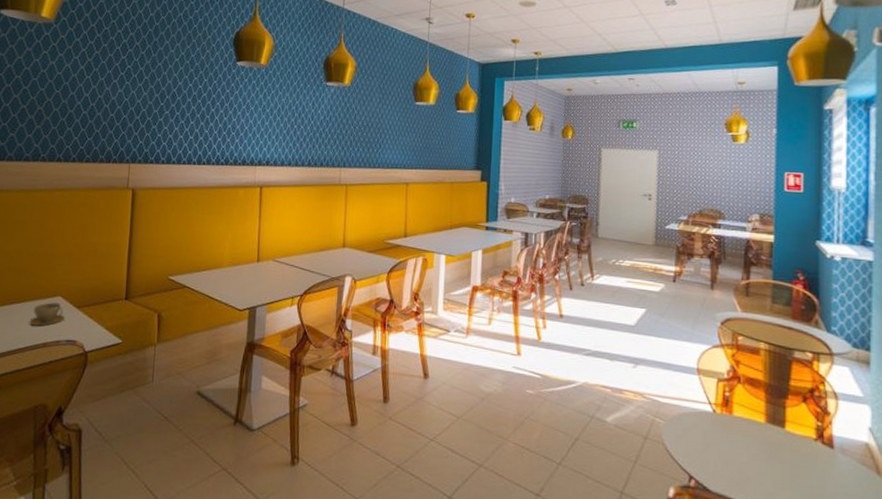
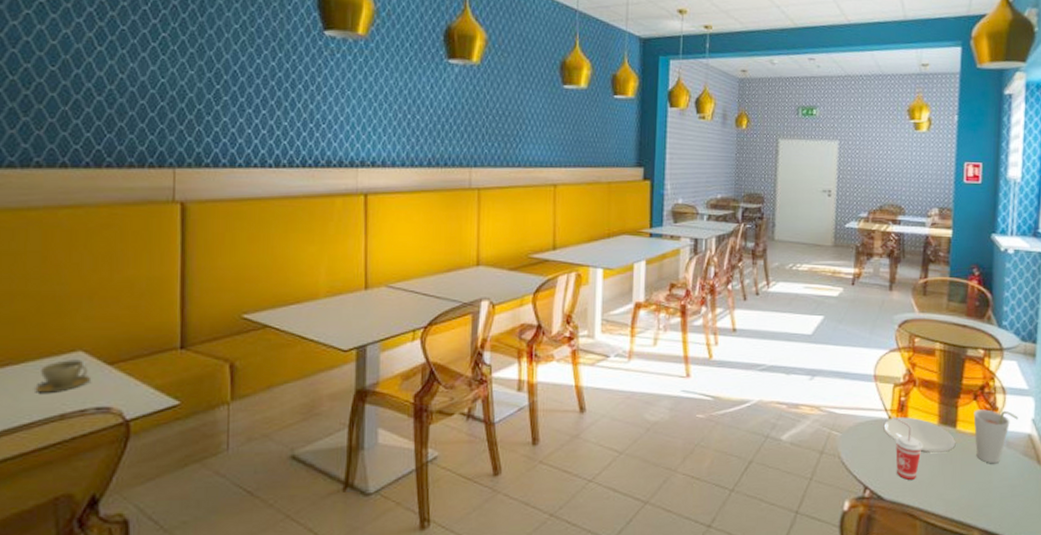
saucer: none [708,411,785,452] -> present [883,417,956,453]
beverage cup: none [717,410,749,475] -> present [892,416,923,480]
cup: none [803,412,853,470] -> present [973,409,1018,464]

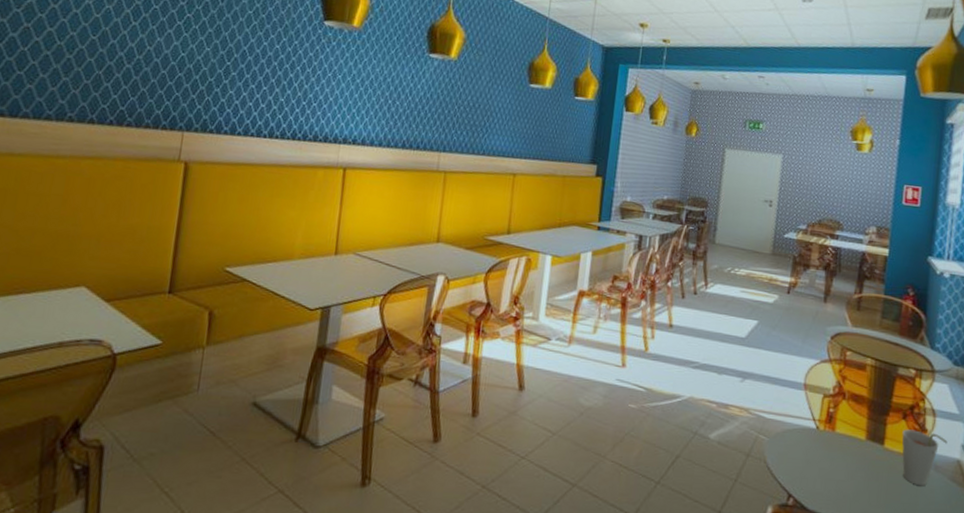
teacup: present [35,359,90,393] -> none [41,293,89,322]
saucer: present [883,417,956,453] -> none [810,428,883,469]
beverage cup: present [892,416,923,480] -> none [820,426,849,493]

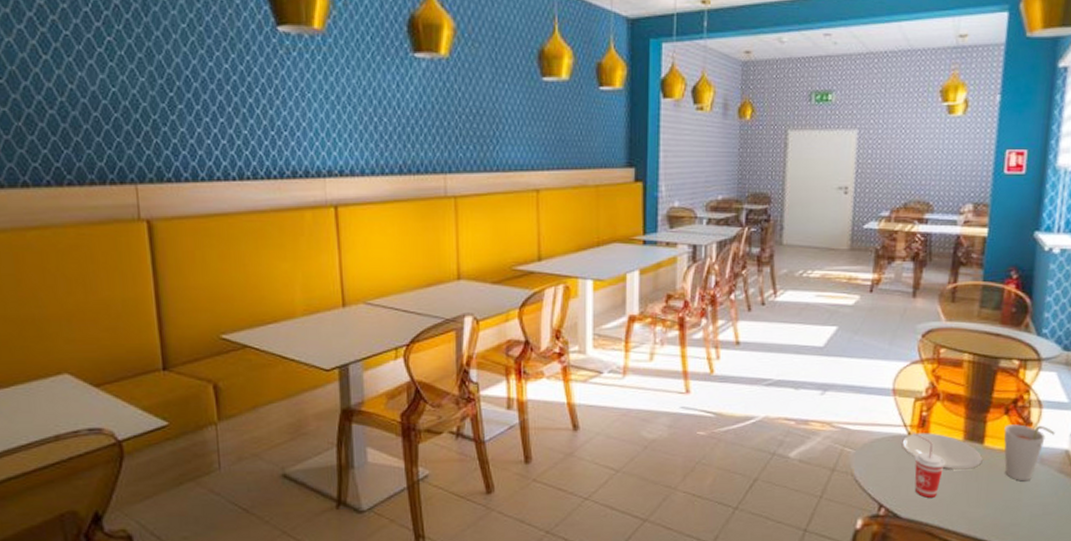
saucer: none [810,428,883,469] -> present [902,433,983,470]
beverage cup: none [820,426,849,493] -> present [912,432,945,498]

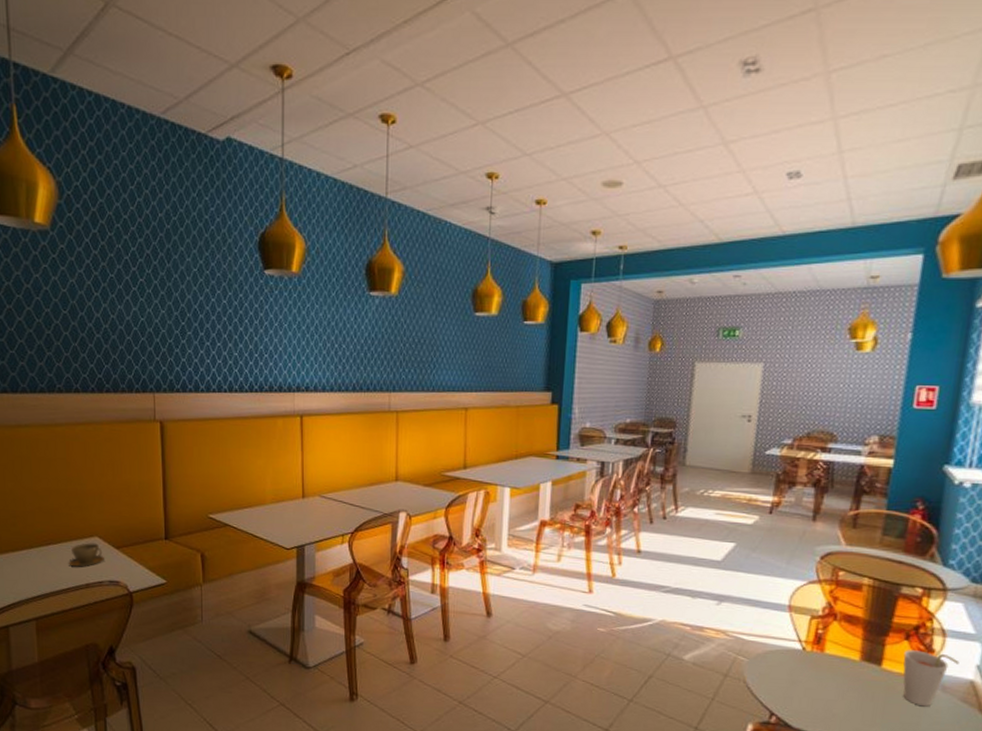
teacup: none [28,382,79,415] -> present [69,543,104,567]
saucer: present [902,433,983,470] -> none [796,649,880,689]
beverage cup: present [912,432,945,498] -> none [807,648,840,712]

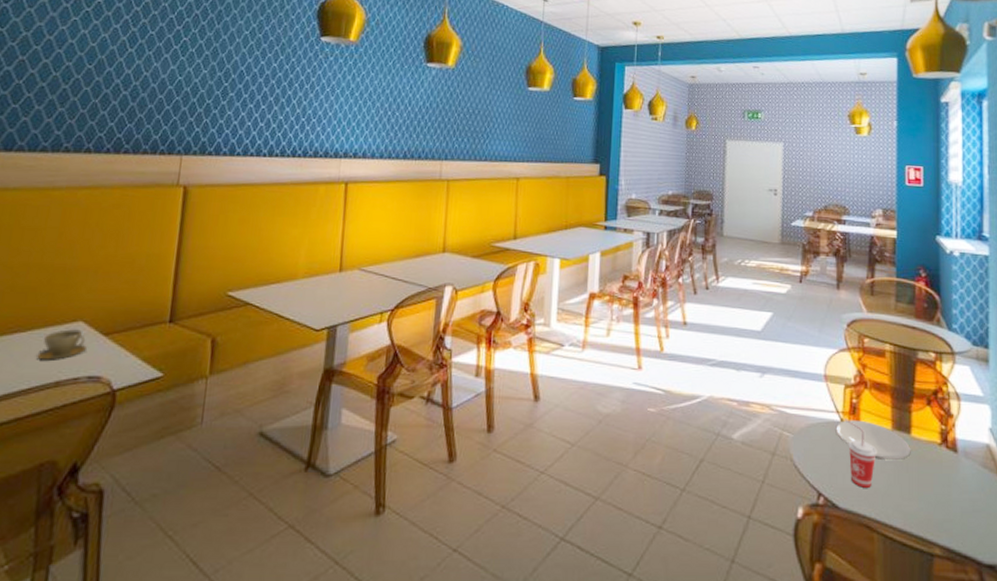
saucer: none [796,649,880,689] -> present [836,420,911,460]
beverage cup: none [807,648,840,712] -> present [844,419,877,488]
cup: present [903,650,960,707] -> none [928,416,975,475]

